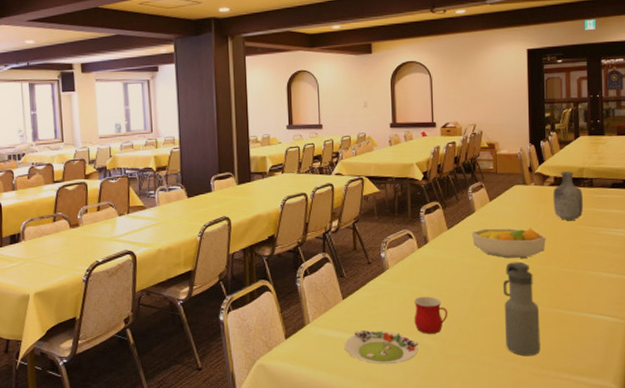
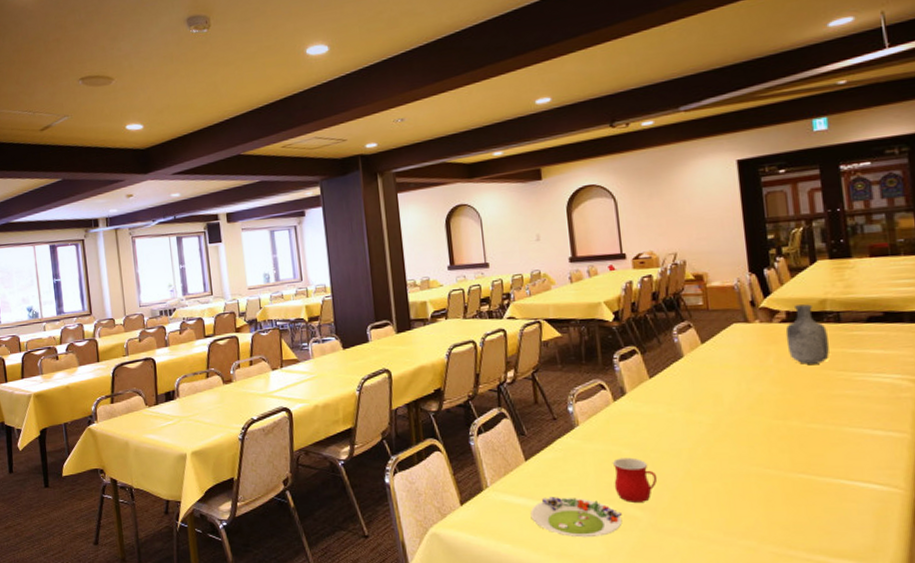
fruit bowl: present [471,228,546,258] -> none [680,374,781,412]
water bottle: present [503,261,541,357] -> none [727,416,784,532]

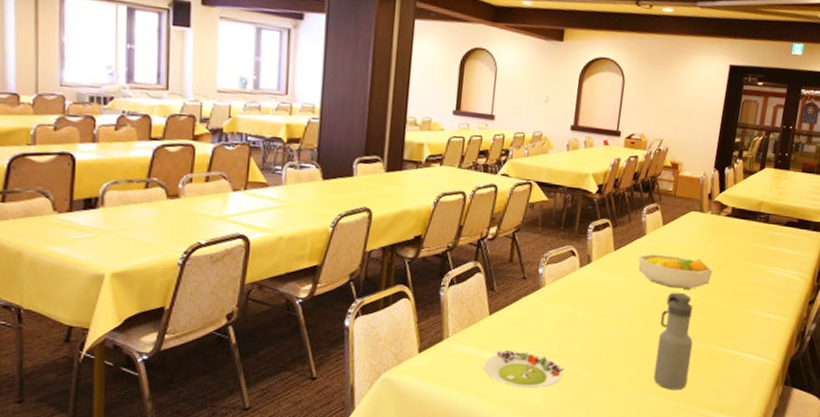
mug: present [612,457,658,502] -> none [563,319,601,360]
fruit bowl: none [680,374,781,412] -> present [638,254,713,289]
water bottle: none [727,416,784,532] -> present [653,292,693,390]
vase: present [785,304,829,364] -> none [725,203,757,255]

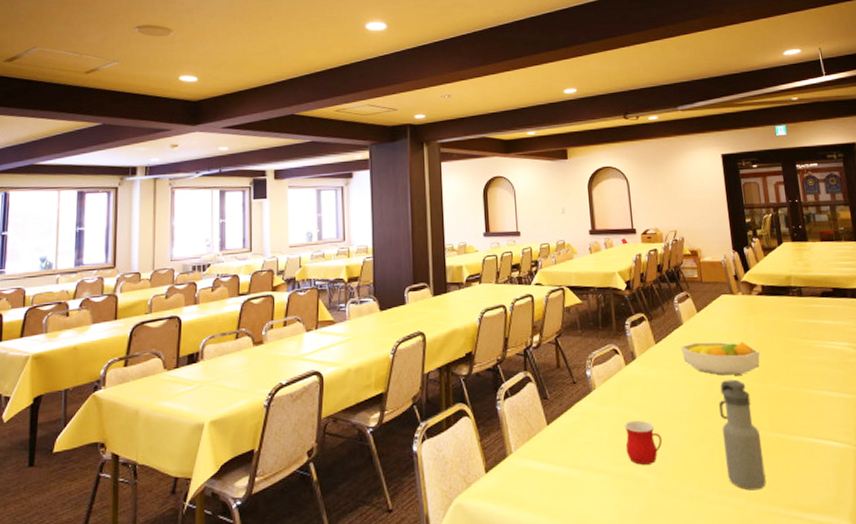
salad plate: present [483,350,564,389] -> none [550,461,633,503]
mug: none [563,319,601,360] -> present [624,420,663,465]

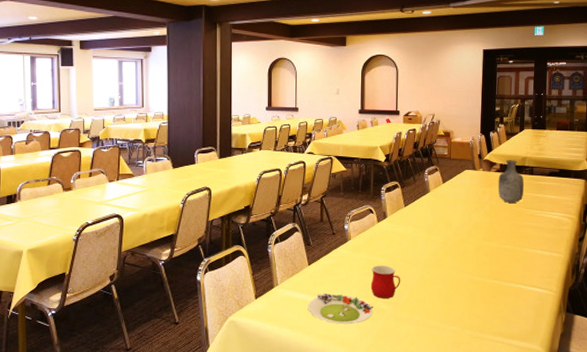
salad plate: none [550,461,633,503] -> present [308,294,373,325]
fruit bowl: present [680,341,760,376] -> none [425,207,490,234]
water bottle: present [719,379,766,491] -> none [450,238,481,321]
vase: none [761,280,795,333] -> present [498,160,524,203]

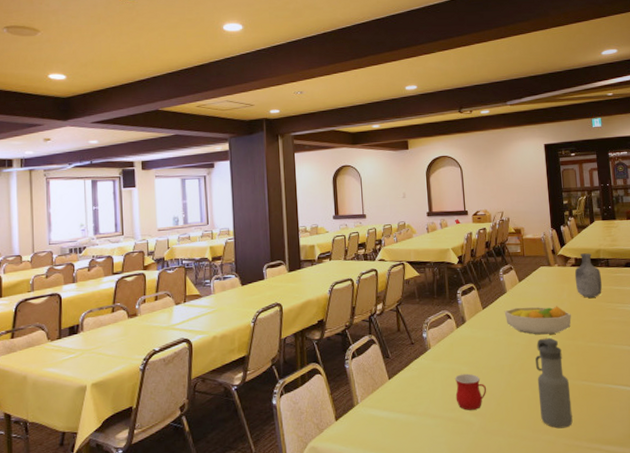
salad plate: present [308,294,373,325] -> none [391,409,461,442]
fruit bowl: none [425,207,490,234] -> present [504,306,571,335]
water bottle: none [450,238,481,321] -> present [535,337,573,429]

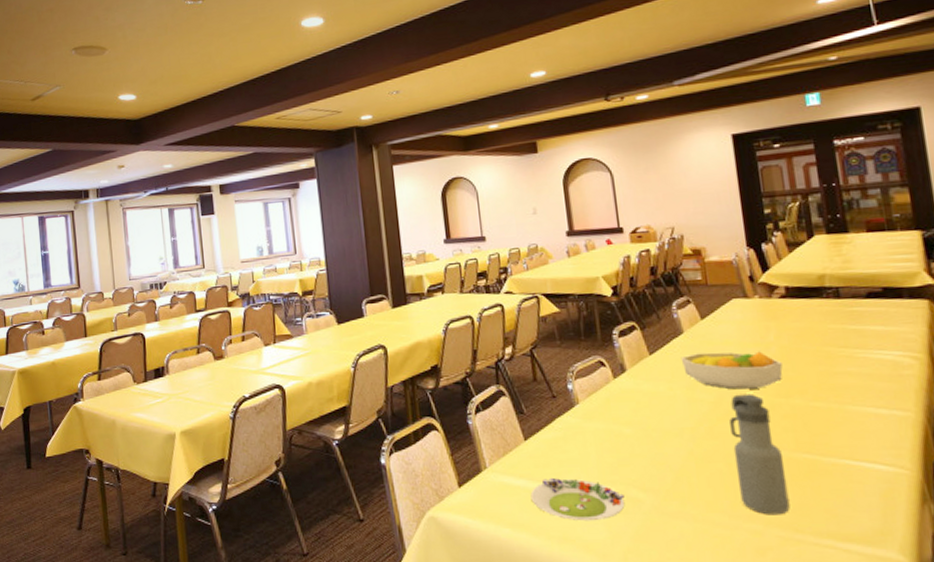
salad plate: none [391,409,461,442] -> present [530,478,625,521]
mug: present [454,373,487,410] -> none [613,437,660,484]
vase: present [574,253,602,298] -> none [785,279,830,341]

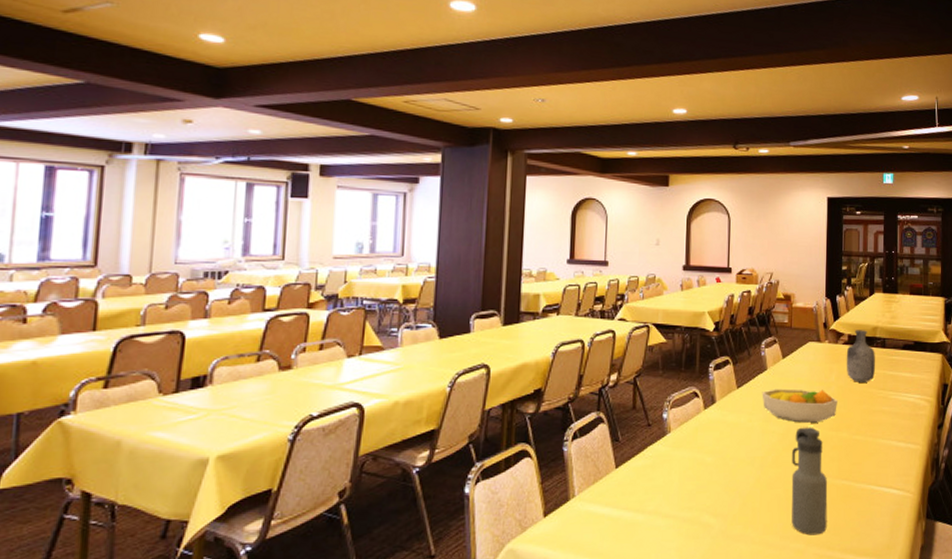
salad plate: present [530,478,625,521] -> none [613,506,698,548]
vase: none [785,279,830,341] -> present [846,330,875,382]

